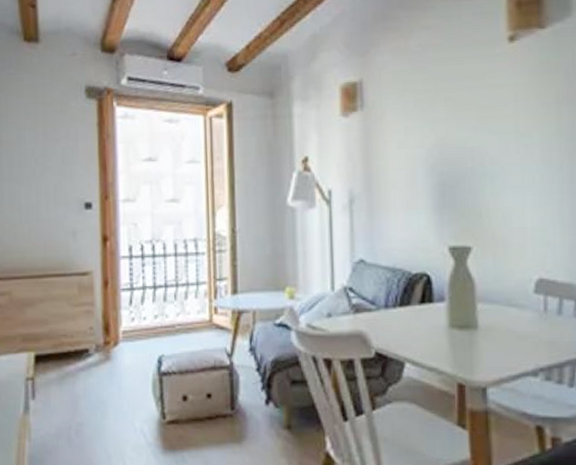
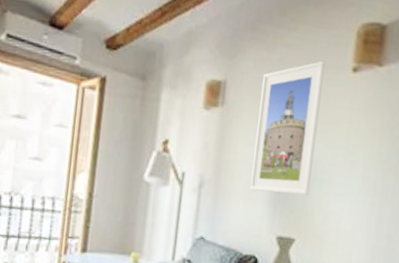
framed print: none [403,36,479,199] -> present [249,60,326,195]

